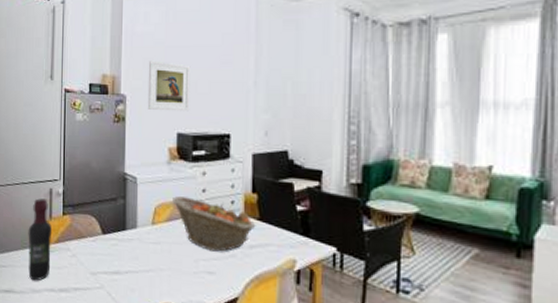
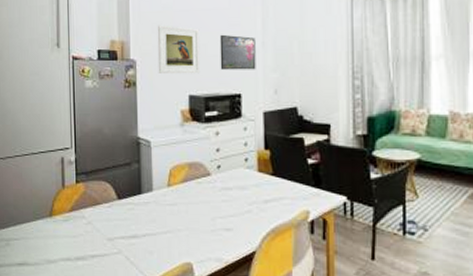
wine bottle: present [28,198,53,281] -> none [40,168,66,252]
fruit basket: present [172,196,256,252] -> none [187,157,270,209]
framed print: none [210,72,248,110] -> present [219,34,256,71]

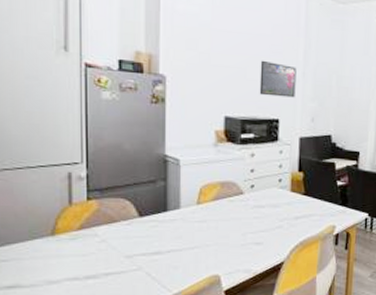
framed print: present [157,25,200,74] -> none [191,42,240,96]

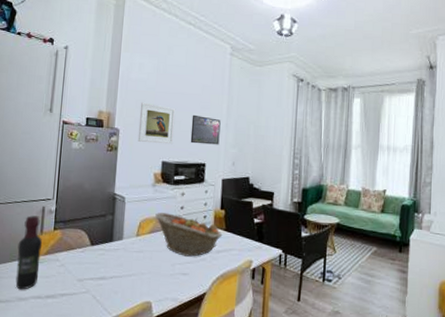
wine bottle: none [38,184,74,272] -> present [15,215,43,290]
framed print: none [191,42,240,96] -> present [137,102,176,145]
fruit basket: none [219,177,302,225] -> present [155,213,223,257]

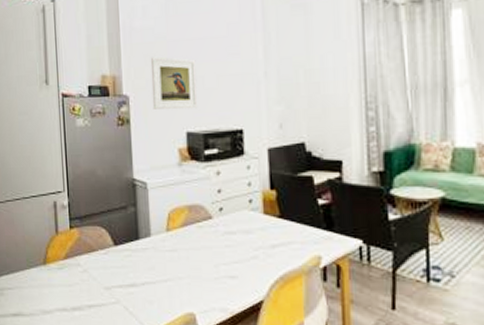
wine bottle: present [15,215,43,290] -> none [33,213,61,301]
fruit basket: present [155,213,223,257] -> none [186,199,277,254]
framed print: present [190,114,221,145] -> none [218,64,259,104]

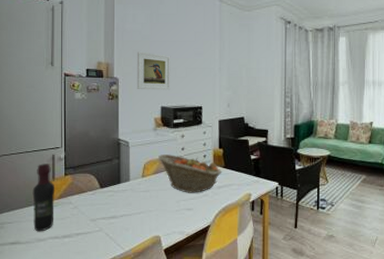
wine bottle: none [33,213,61,301] -> present [32,164,56,232]
fruit basket: none [186,199,277,254] -> present [158,154,222,193]

